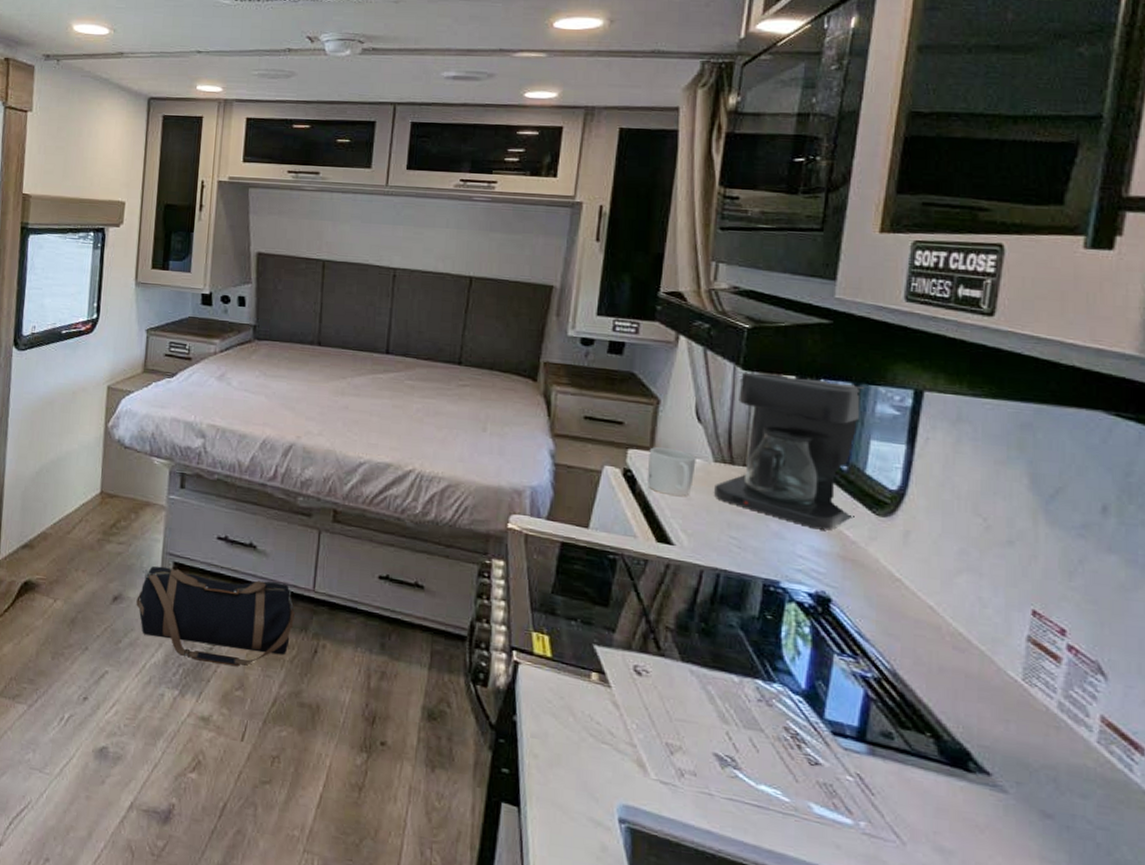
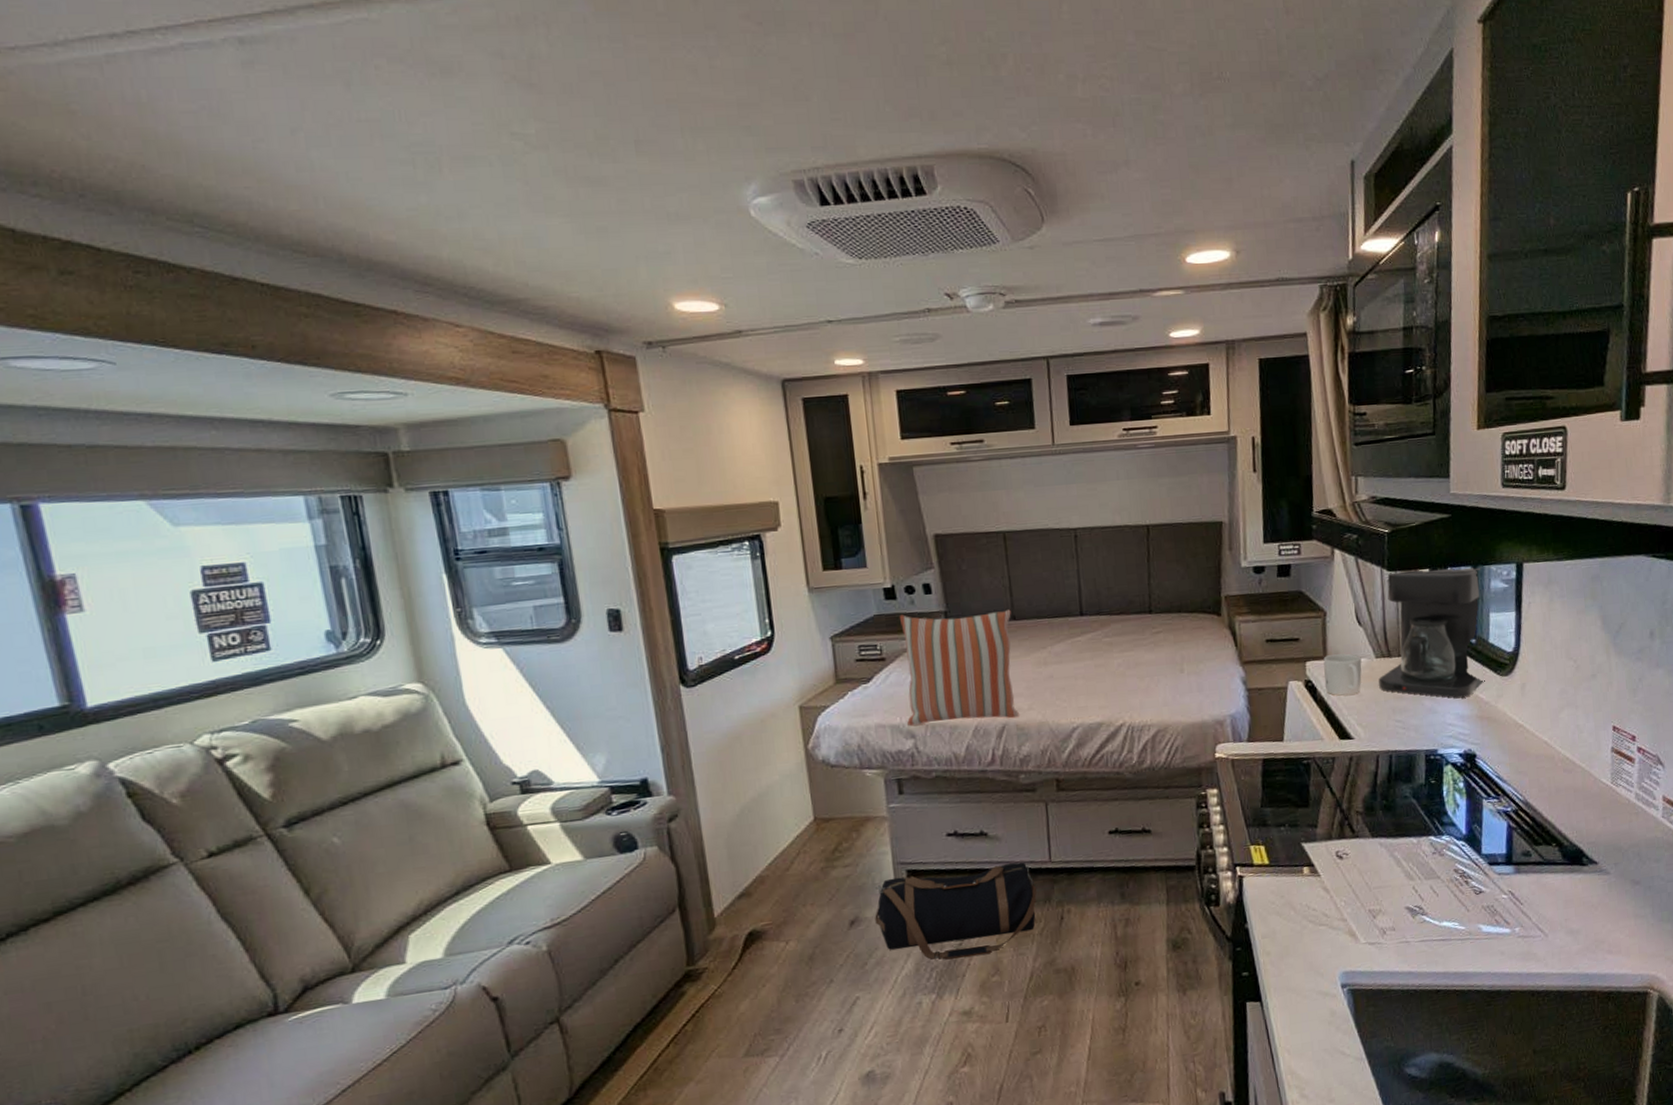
pillow: none [200,321,318,441] -> present [899,609,1019,727]

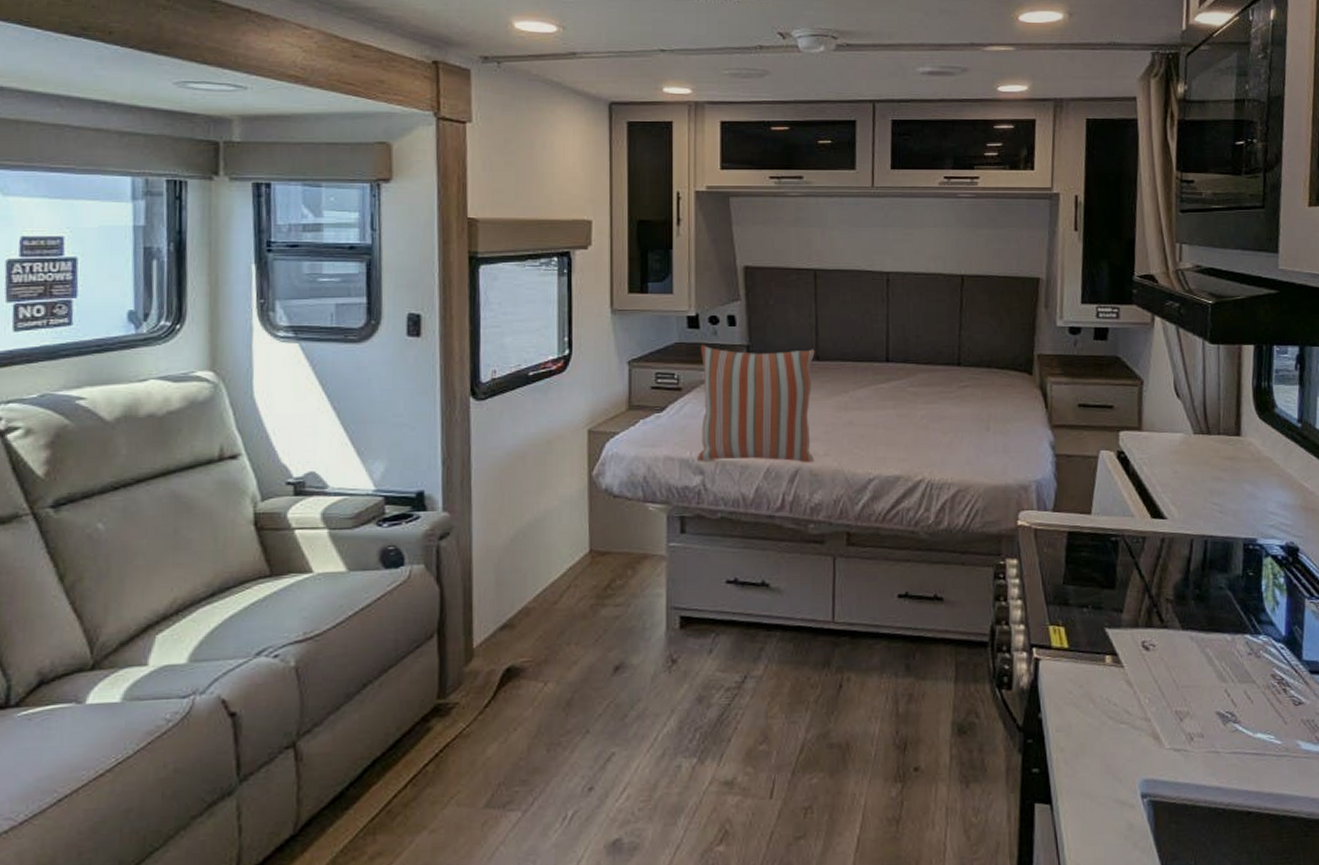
duffel bag: present [874,862,1037,960] -> none [641,619,817,720]
mug: present [1323,653,1362,697] -> none [1138,426,1179,472]
coffee maker: present [1378,567,1485,698] -> none [1195,344,1311,484]

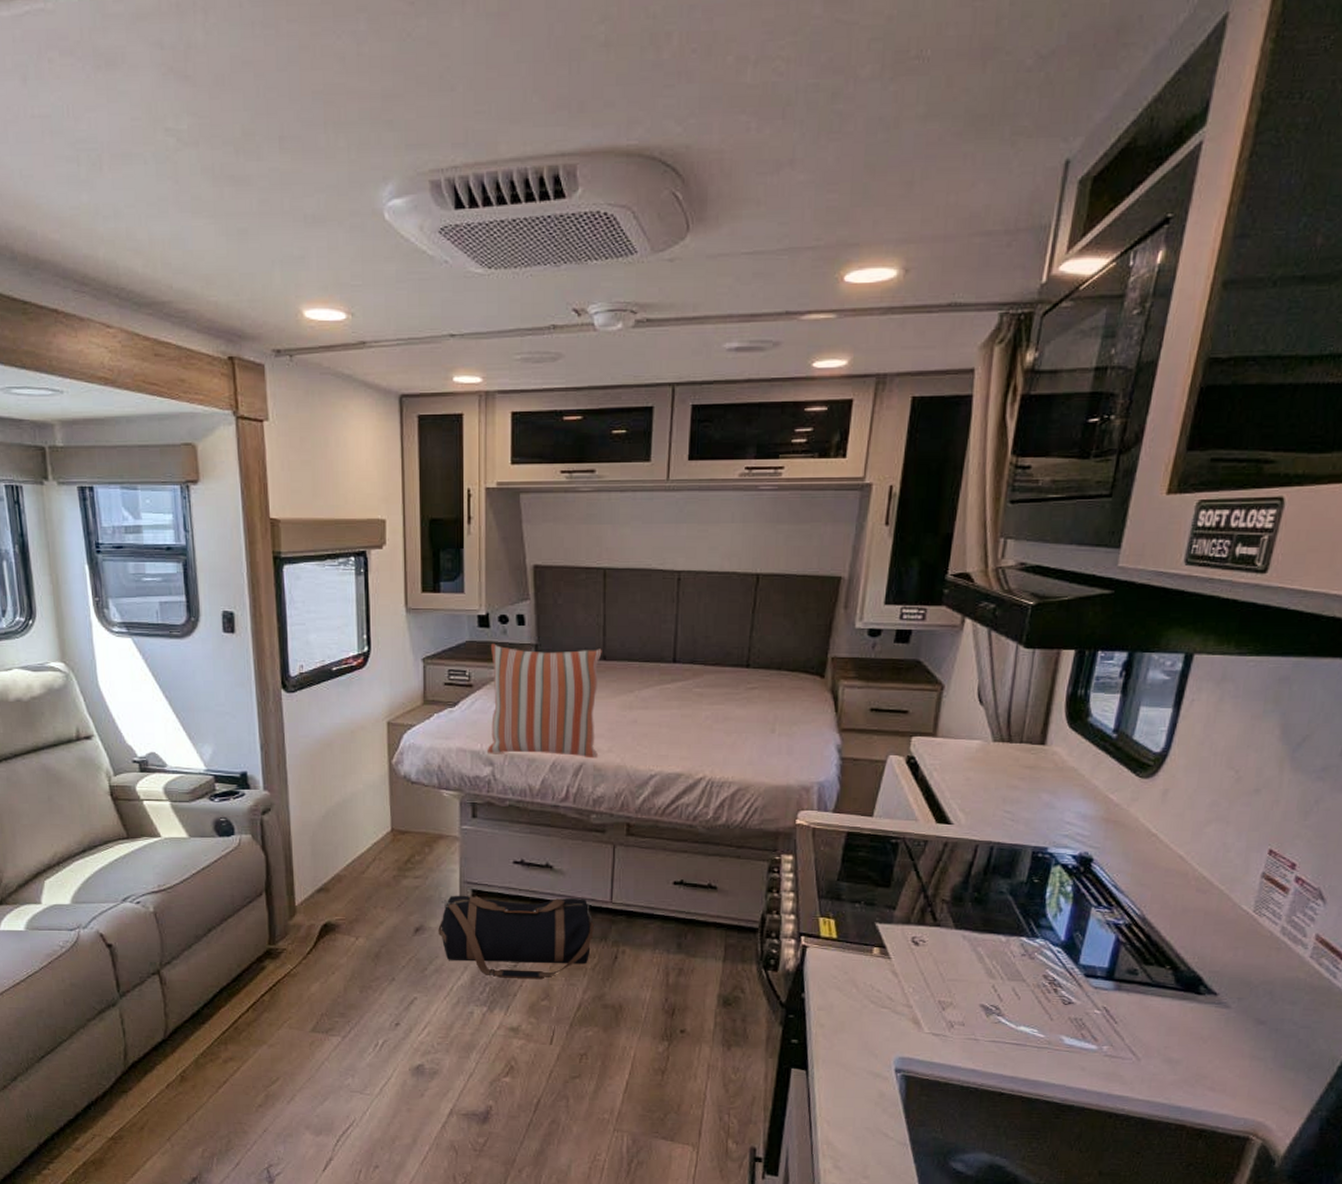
duffel bag: none [641,619,817,720] -> present [438,895,595,979]

